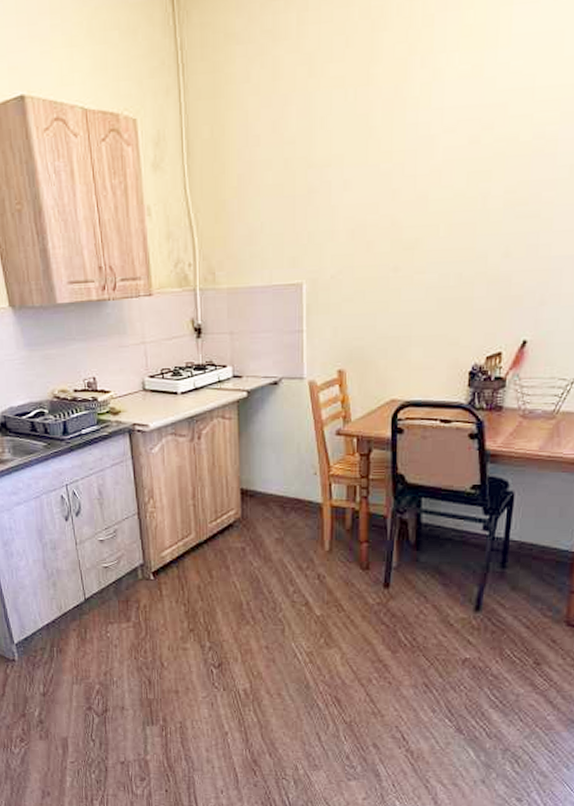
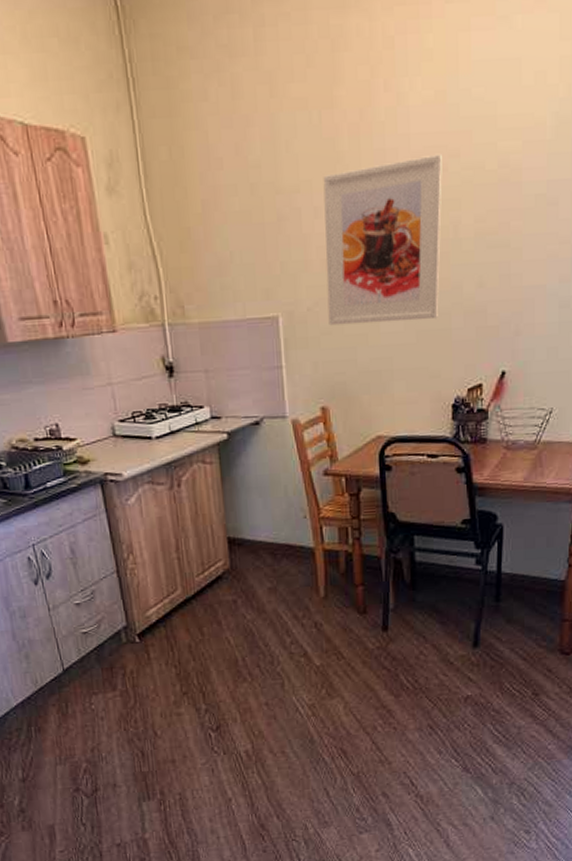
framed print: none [351,126,475,293] -> present [323,153,442,326]

